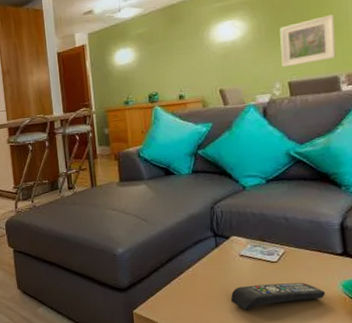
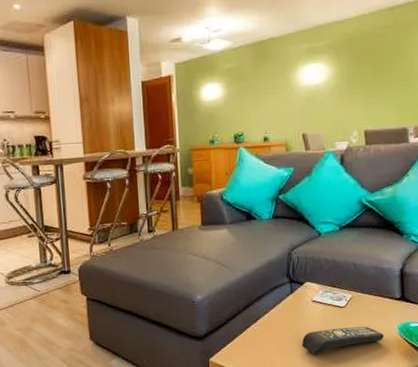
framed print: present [280,14,336,68] -> none [360,67,407,116]

